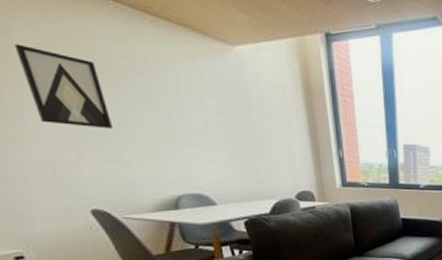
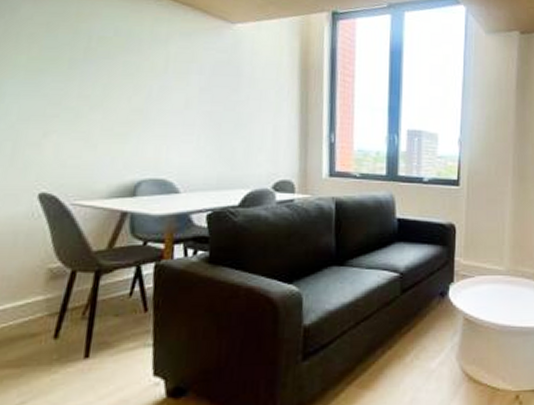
wall art: present [14,44,114,129] -> none [16,21,90,105]

